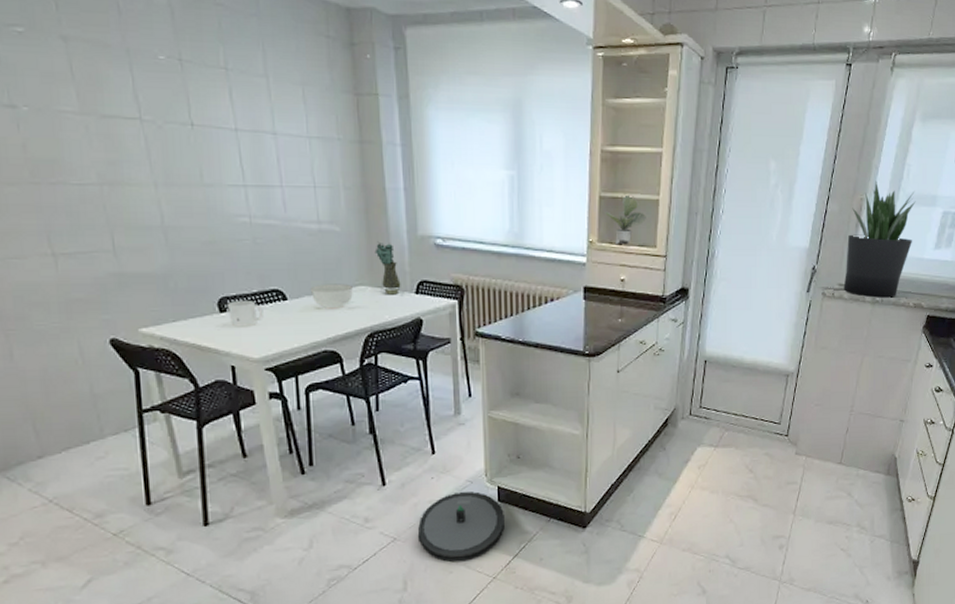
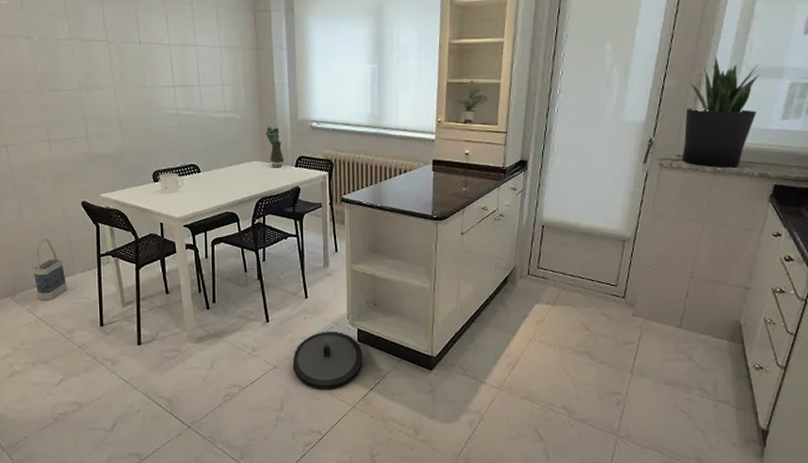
bag: none [35,391,93,476] -> present [33,239,67,301]
bowl: present [309,283,353,309] -> none [217,159,248,179]

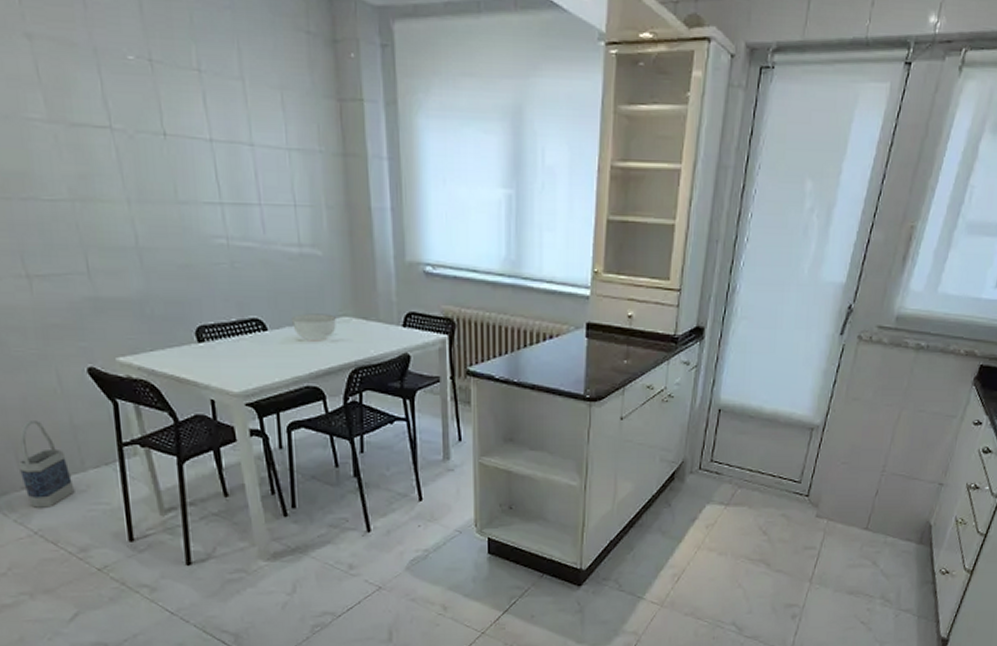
mug: present [158,173,184,193] -> none [204,330,243,359]
bowl: none [217,159,248,179] -> present [290,313,336,342]
vase: present [265,125,284,168] -> none [359,268,387,328]
robot vacuum: present [292,331,363,390] -> none [403,541,495,615]
potted plant: present [452,79,489,124] -> none [613,216,659,277]
planter: present [682,56,760,169] -> none [883,205,977,345]

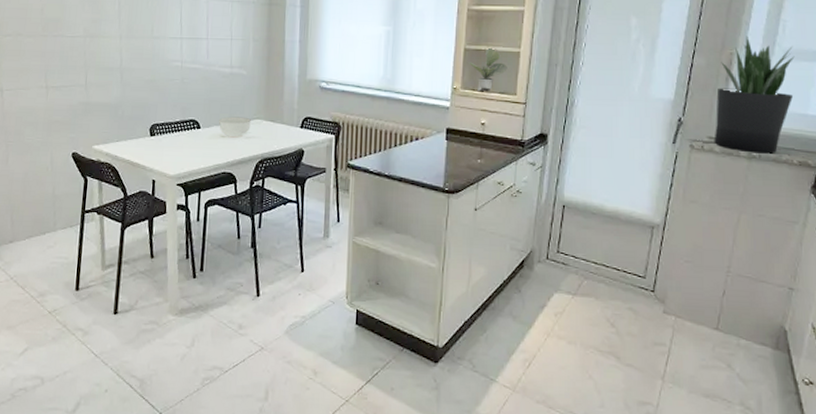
bag: present [17,421,75,508] -> none [11,190,46,259]
potted plant: none [613,216,659,277] -> present [469,46,507,92]
planter: none [883,205,977,345] -> present [714,36,795,155]

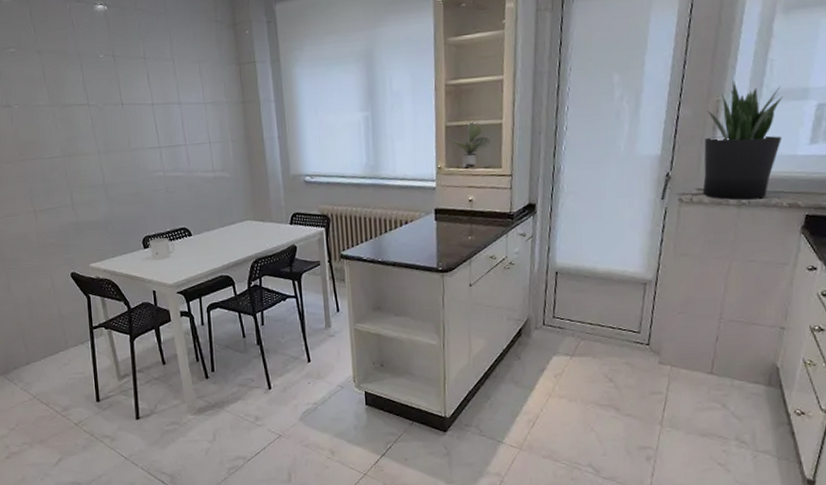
mug: none [156,127,182,149] -> present [148,238,175,260]
bowl: present [218,116,251,138] -> none [208,219,241,242]

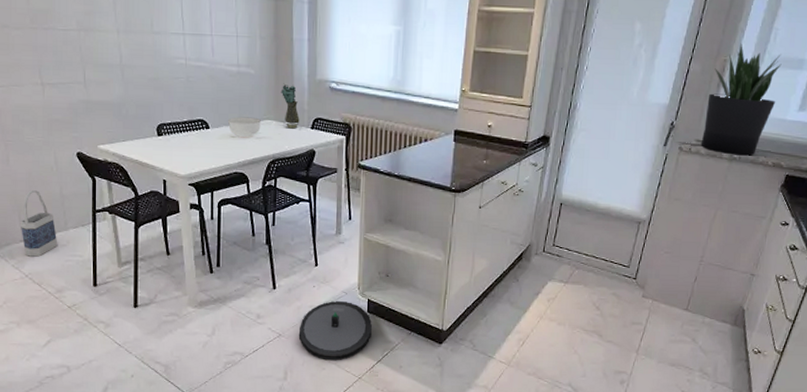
bag: none [24,313,61,378] -> present [20,190,58,257]
mug: present [148,238,175,260] -> none [163,127,191,149]
bowl: none [208,219,241,242] -> present [227,116,261,138]
vase: none [257,183,278,227] -> present [280,83,300,129]
robot vacuum: none [298,395,372,459] -> present [298,300,372,361]
potted plant: present [451,120,491,169] -> none [478,48,515,95]

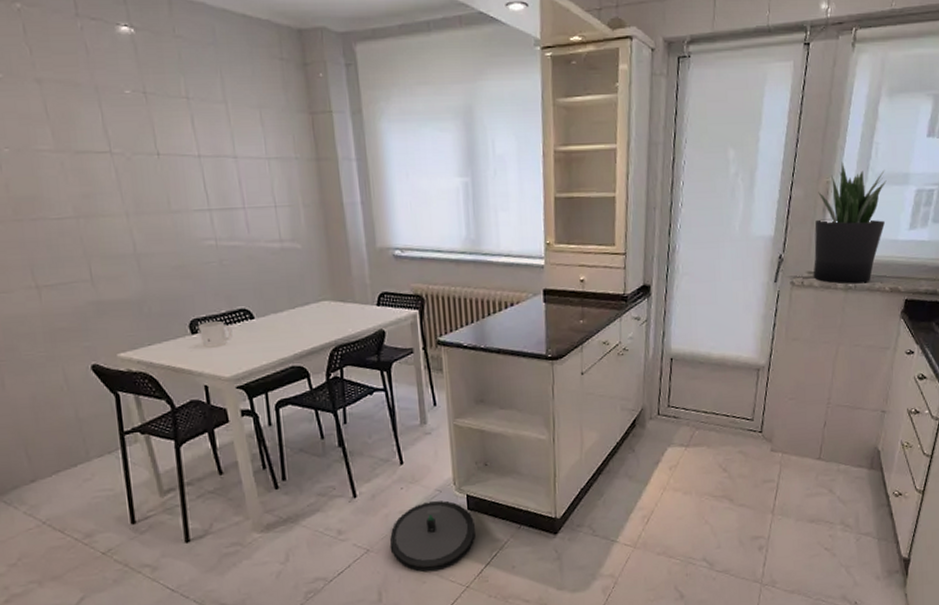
bag: present [20,190,58,257] -> none [27,417,81,499]
mug: none [163,127,191,149] -> present [197,321,233,348]
bowl: present [227,116,261,138] -> none [275,299,317,326]
vase: present [280,83,300,129] -> none [335,256,363,309]

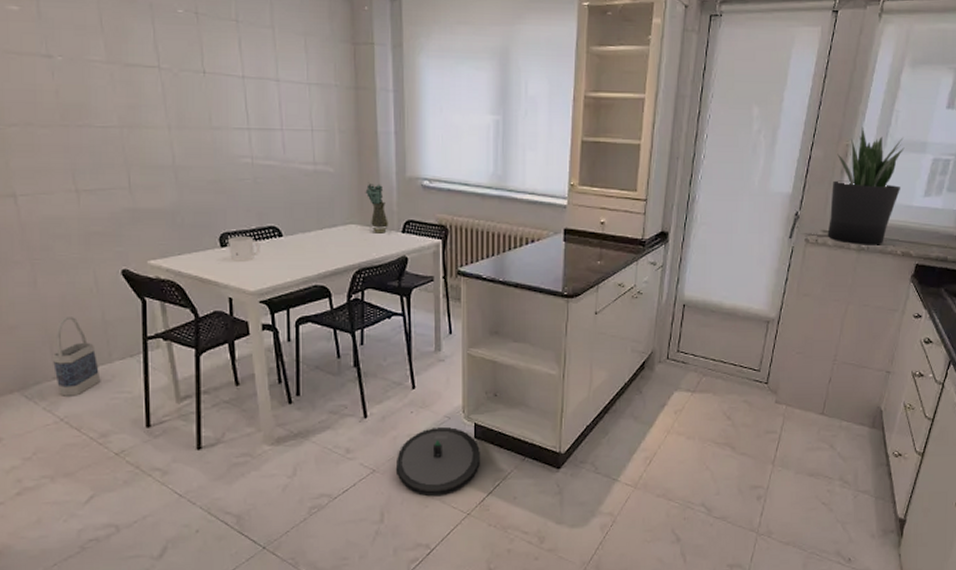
bag: none [27,417,81,499] -> present [51,317,101,396]
vase: none [335,256,363,309] -> present [365,182,388,234]

